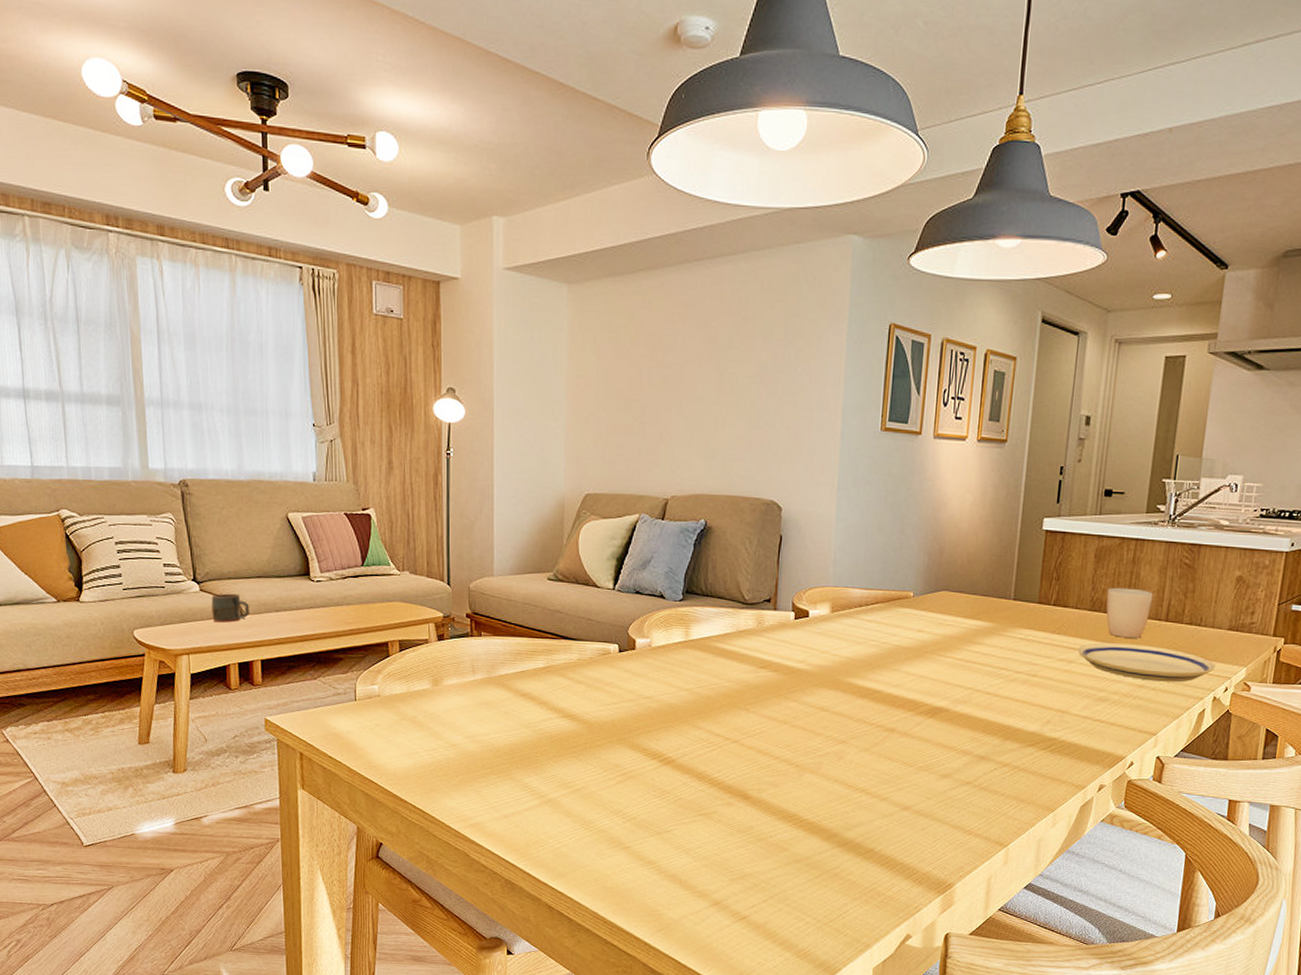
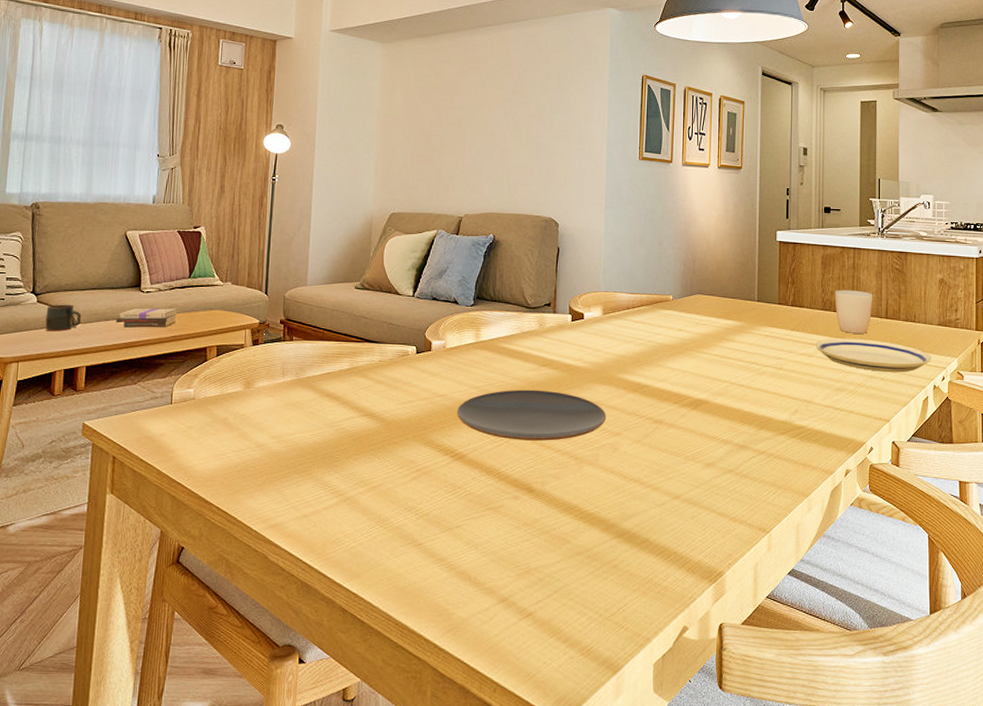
books: none [287,598,353,620] -> present [115,308,177,328]
plate: none [665,692,832,748] -> present [457,389,607,441]

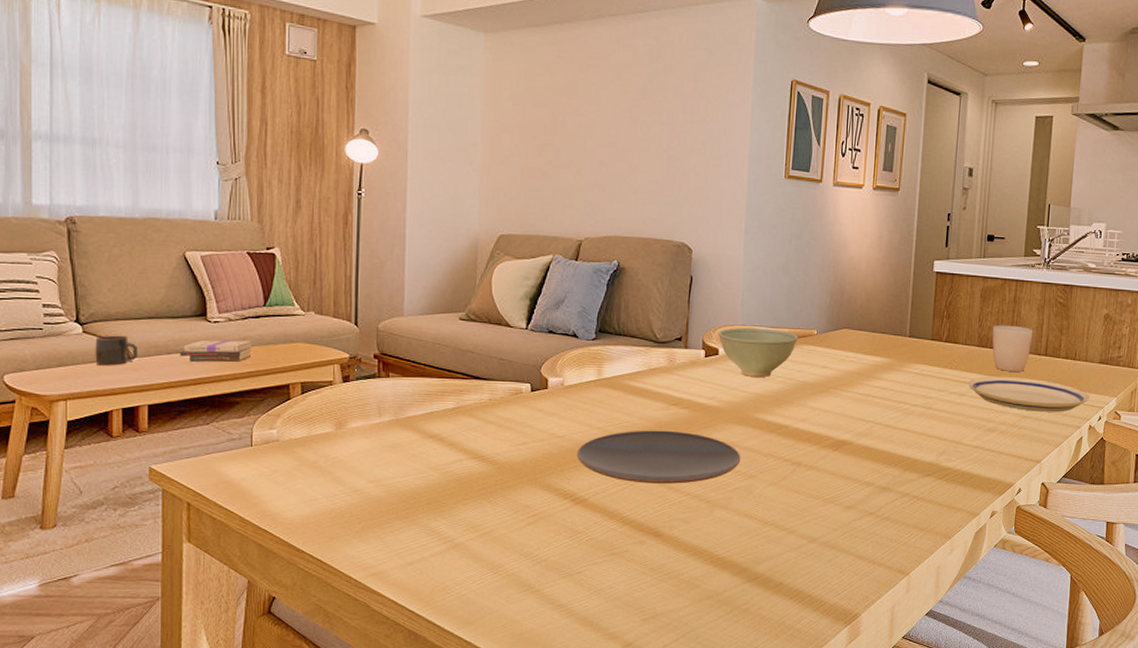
bowl: none [583,294,656,340] -> present [718,327,799,378]

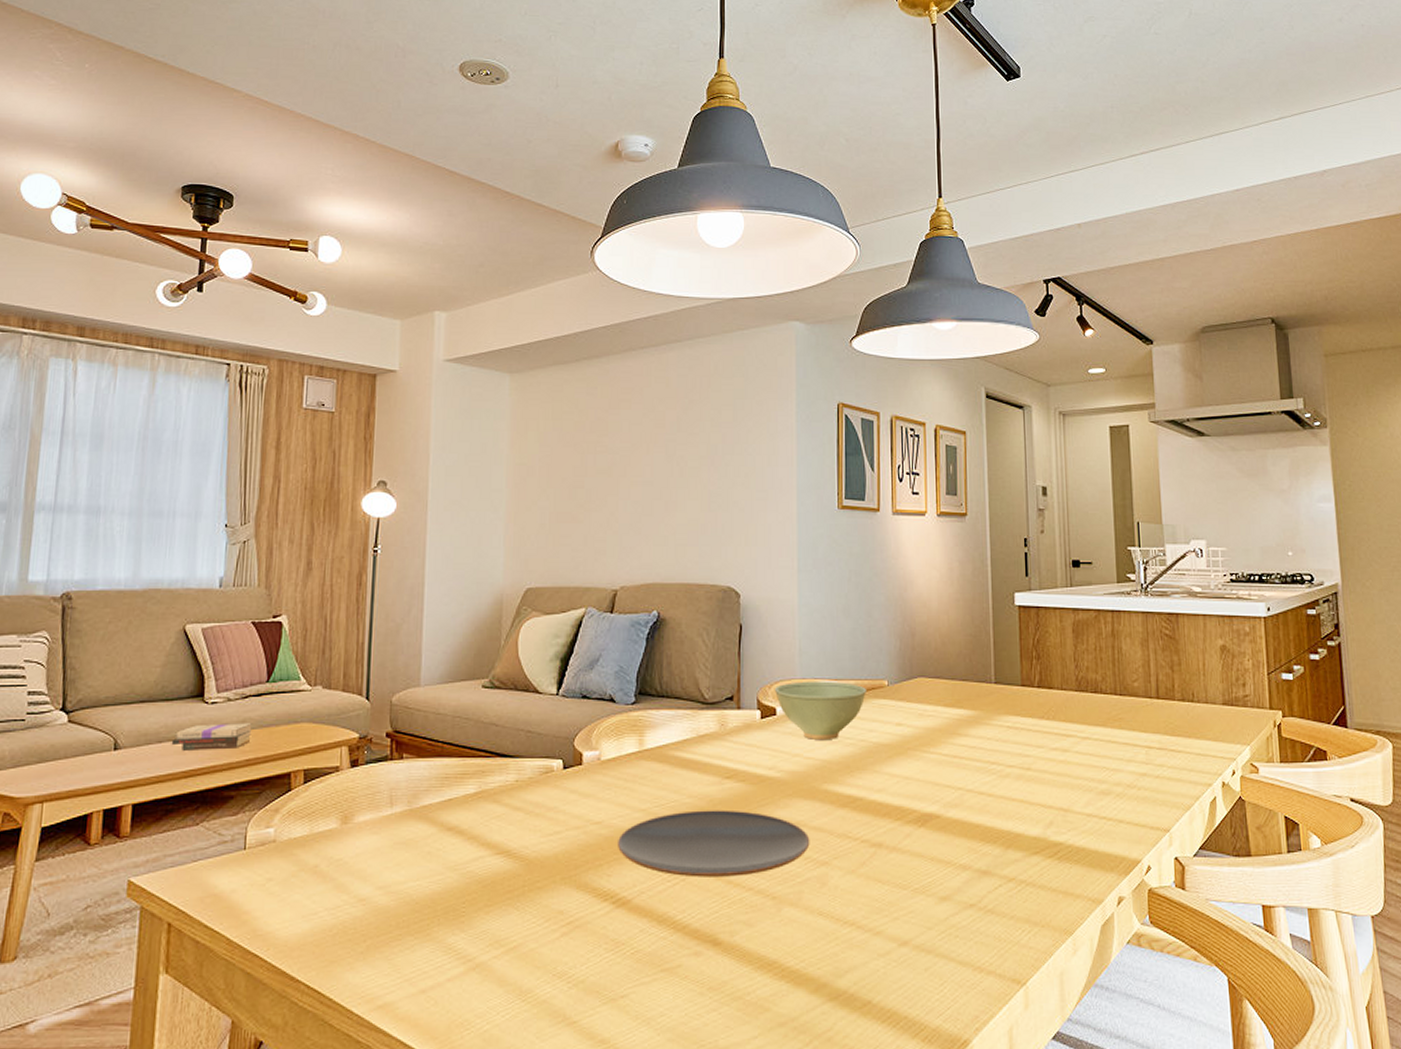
mug: present [95,335,137,367] -> none [78,723,126,761]
plate: present [968,376,1089,412] -> none [1070,726,1217,768]
cup: present [992,325,1033,372] -> none [1091,664,1140,719]

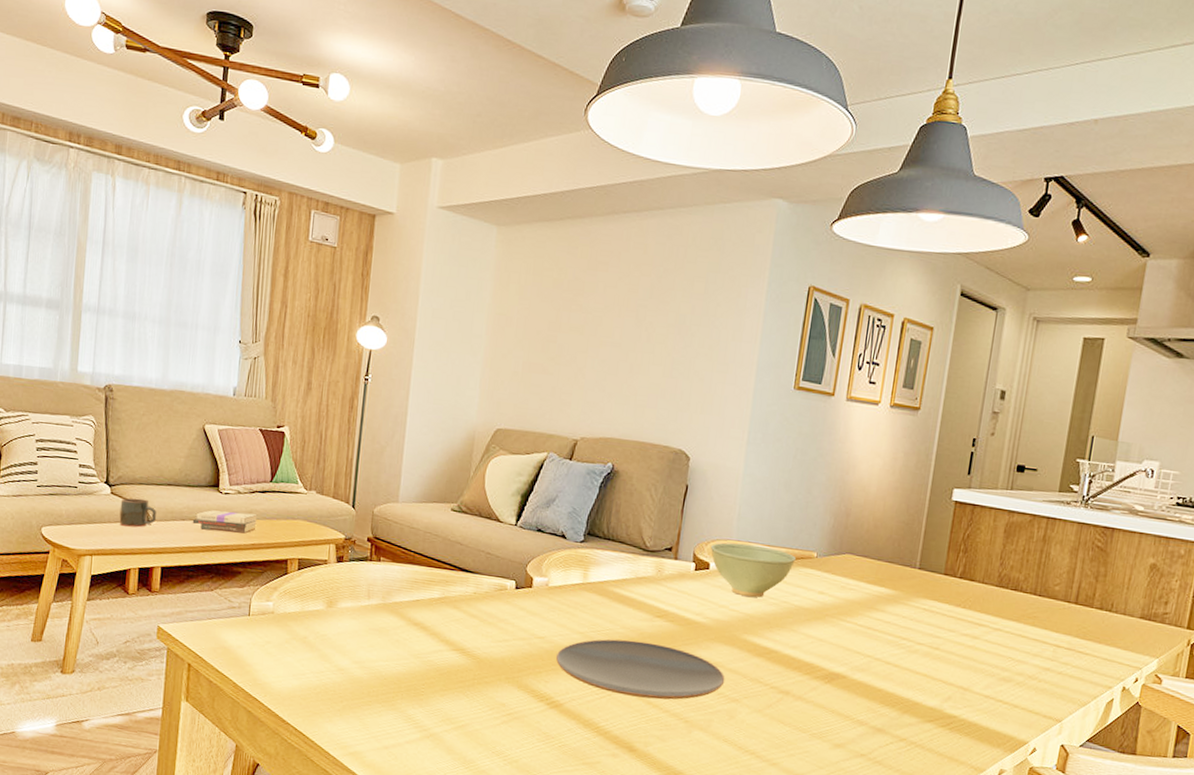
mug: none [78,723,126,761] -> present [119,498,156,528]

